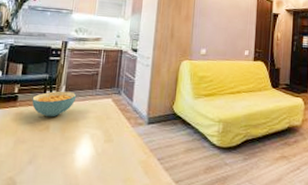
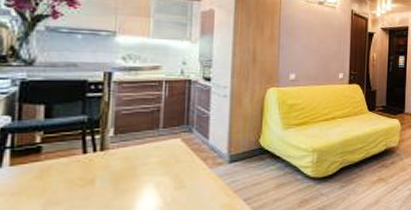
cereal bowl: present [32,91,77,117] -> none [64,134,132,169]

